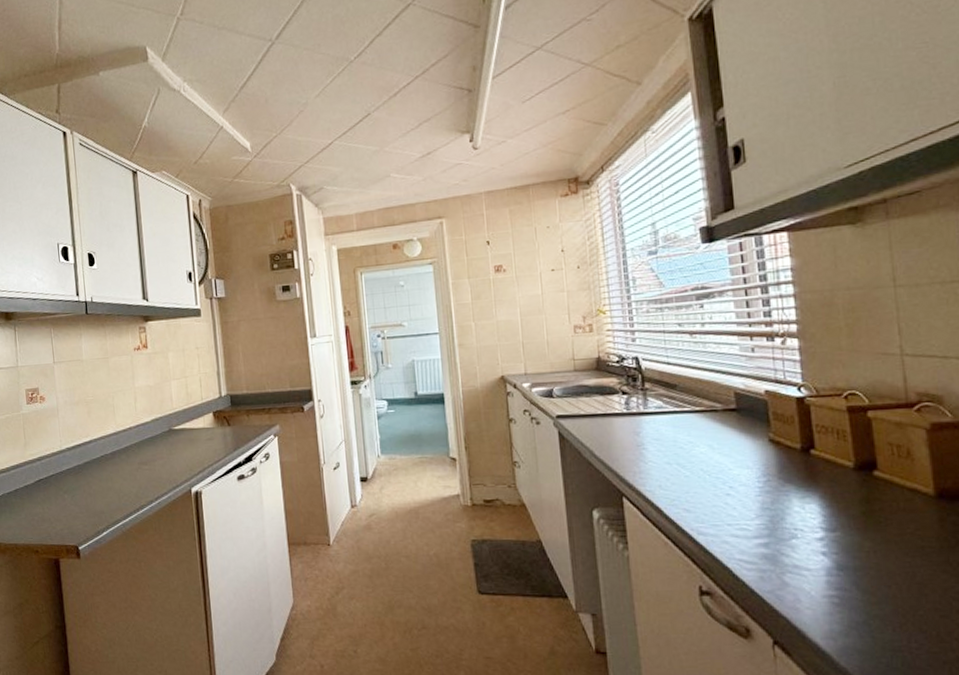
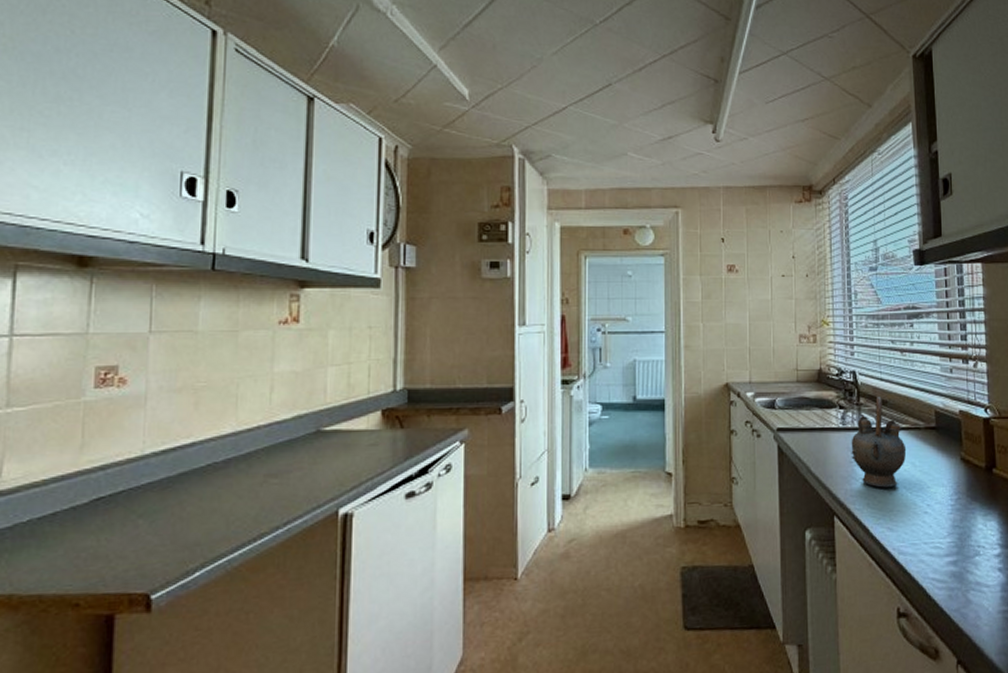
teapot: none [637,381,702,470] -> present [851,397,907,488]

